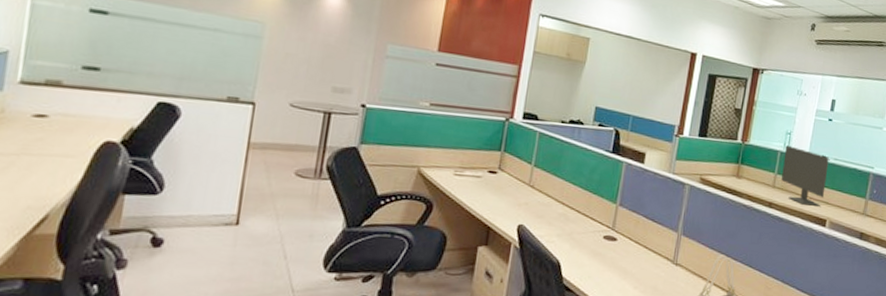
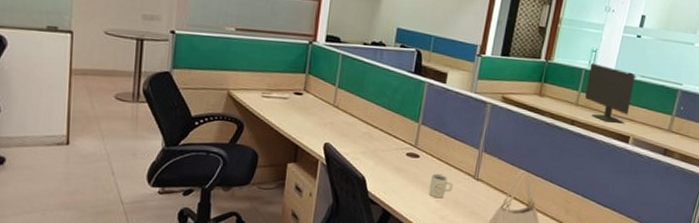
mug: none [626,259,652,285] -> present [429,174,453,199]

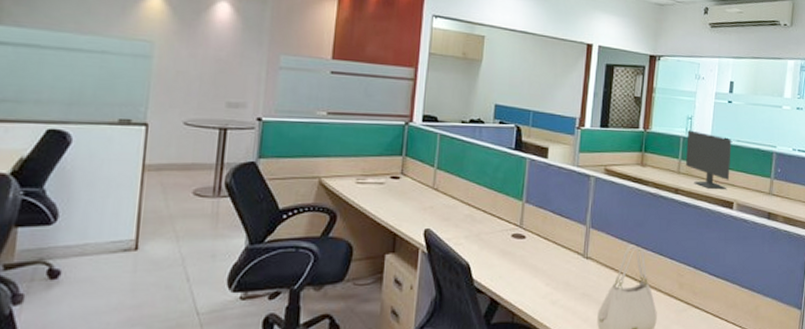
mug: present [429,174,453,199] -> none [538,256,562,282]

